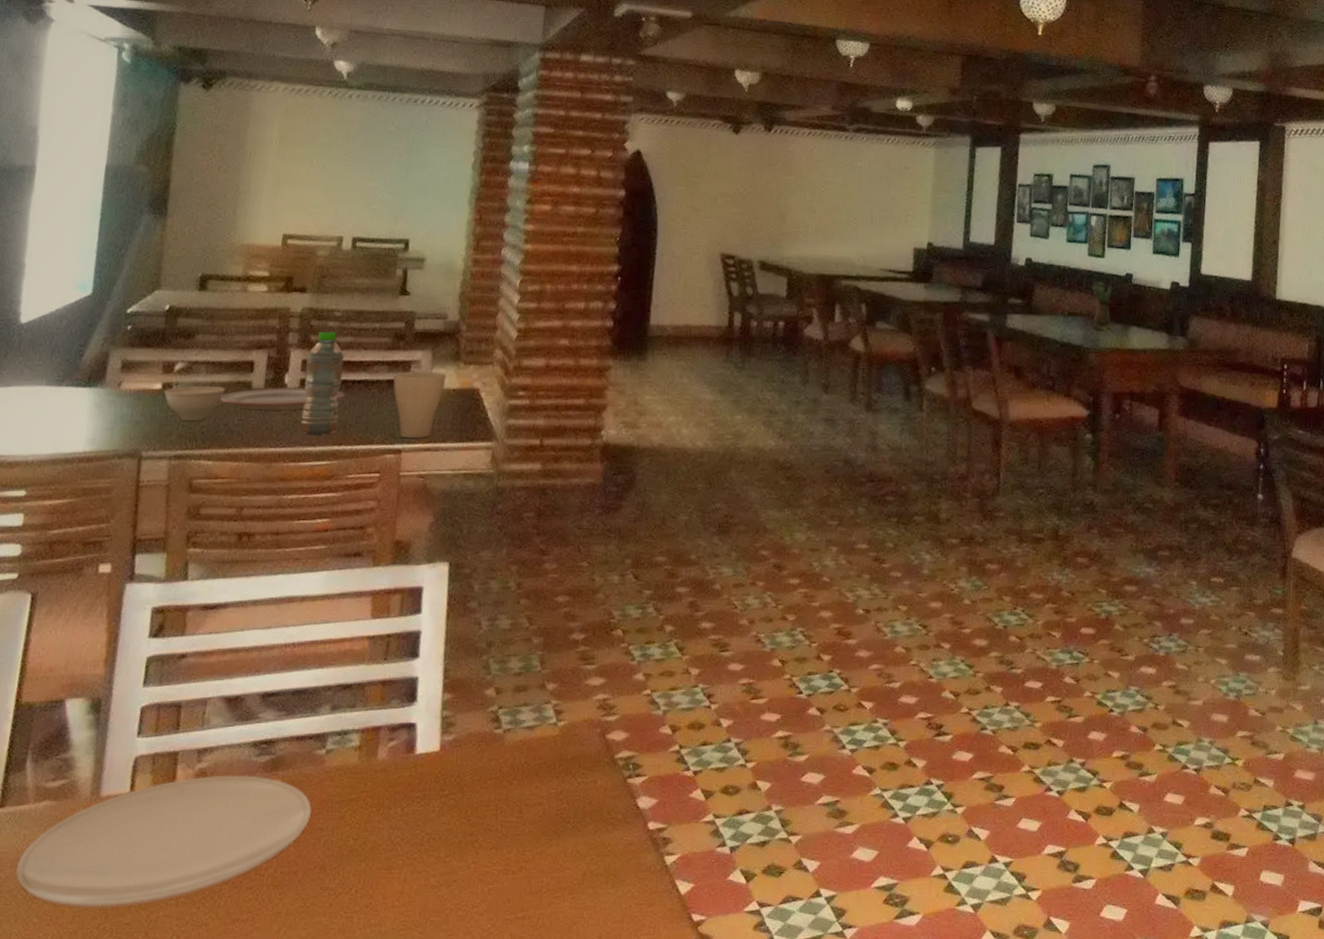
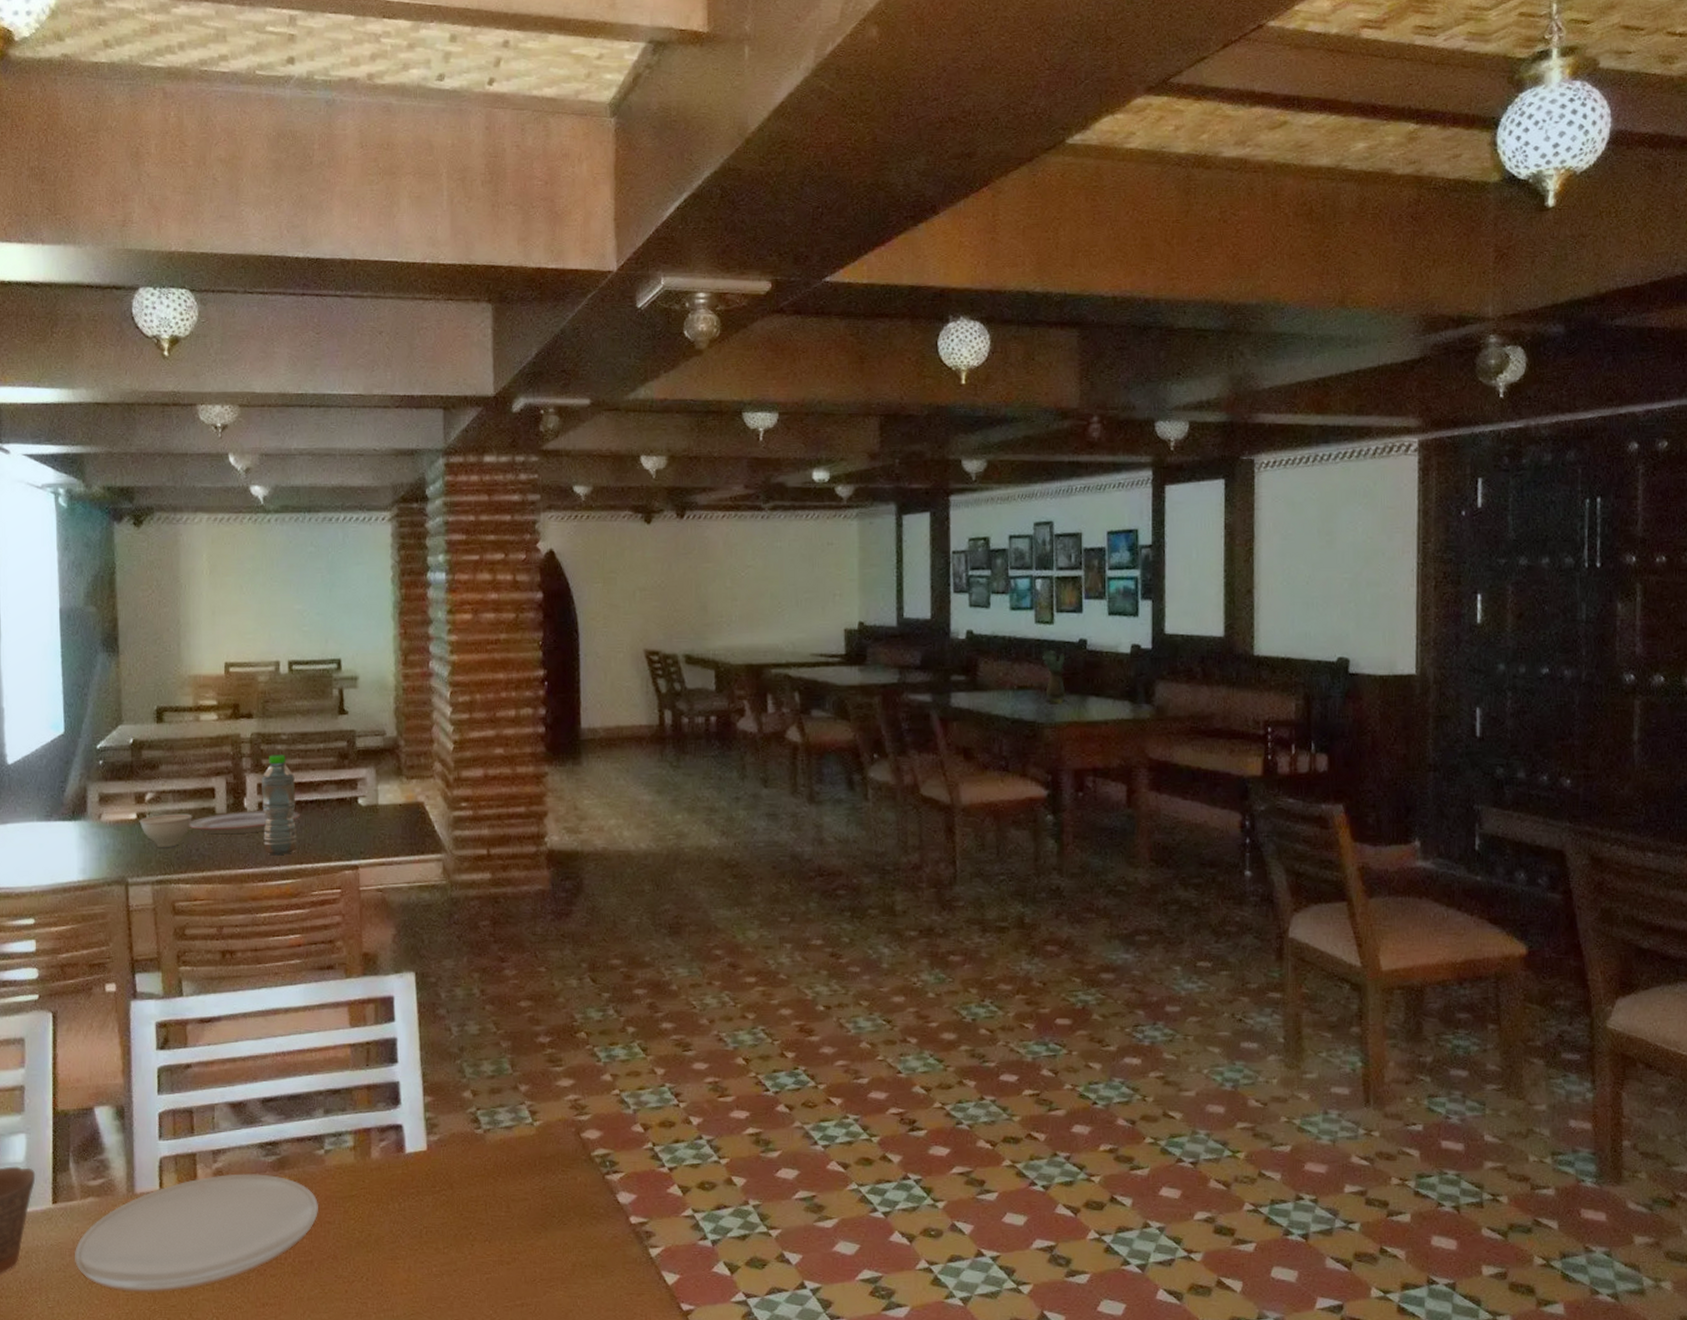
cup: present [393,371,446,439] -> none [343,788,391,854]

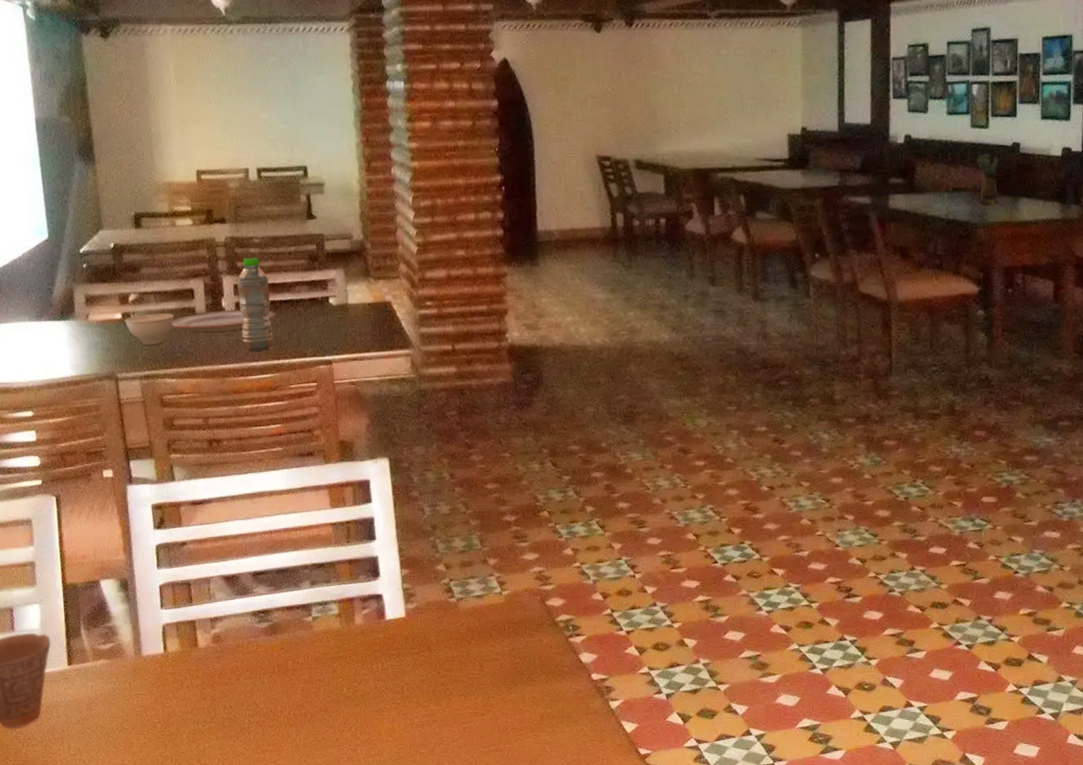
plate: present [75,1173,318,1293] -> none [91,638,309,742]

